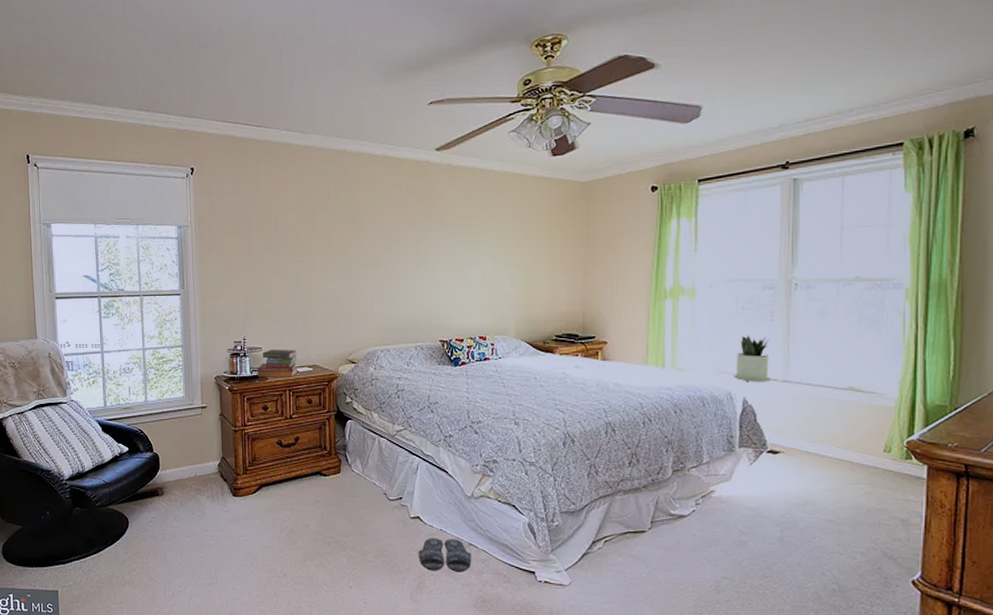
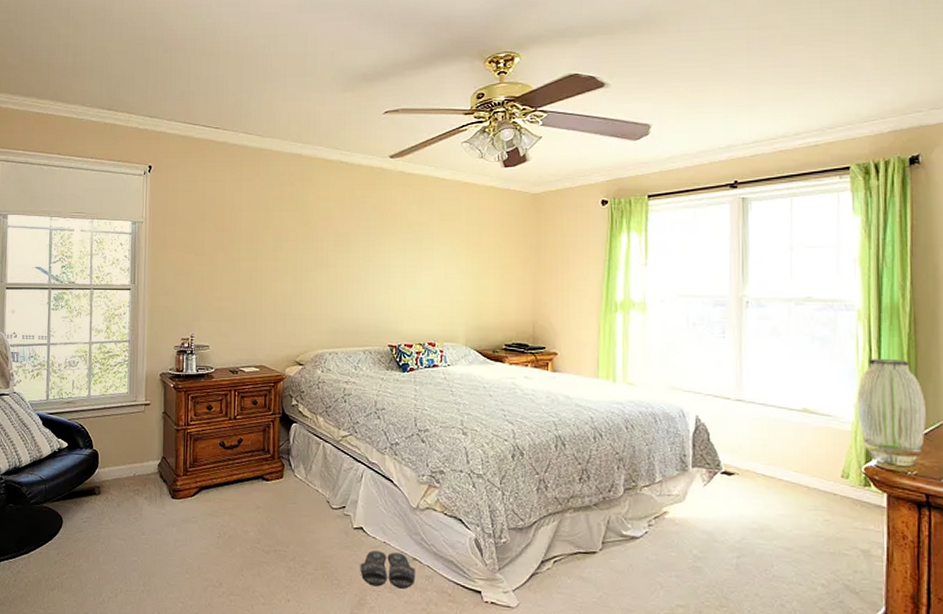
books: present [257,349,297,377] -> none [203,347,244,377]
planter: present [732,335,772,382] -> none [684,351,724,401]
vase: none [901,336,969,439] -> present [857,359,926,466]

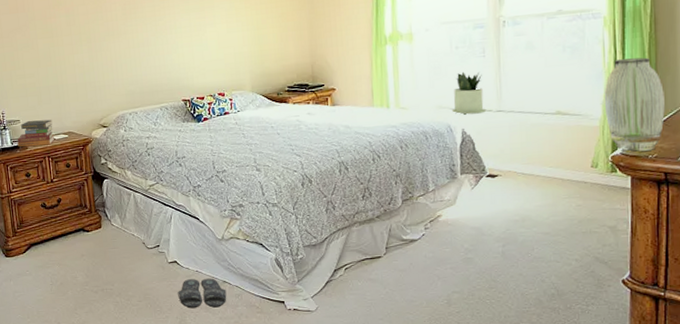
books: none [203,347,244,377] -> present [17,119,54,148]
planter: none [684,351,724,401] -> present [451,71,487,115]

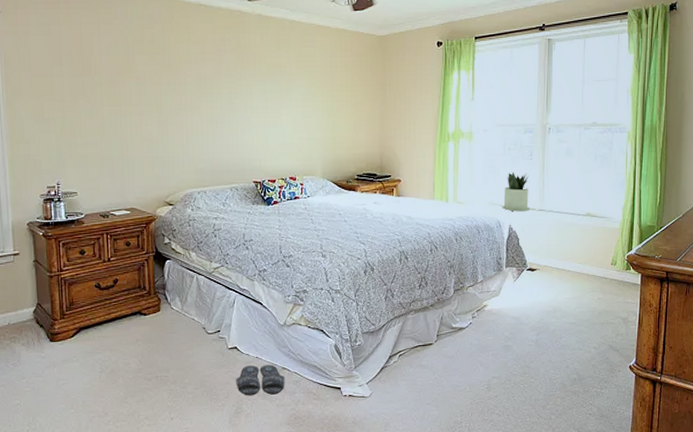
books: present [17,119,54,148] -> none [72,193,115,222]
vase: present [604,57,665,152] -> none [624,170,670,252]

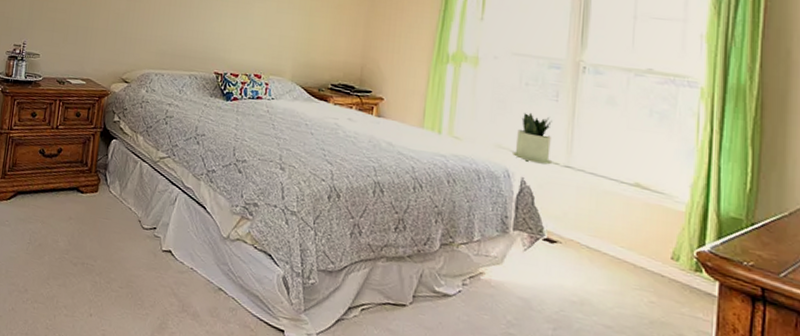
slippers: present [236,364,285,396] -> none [164,275,220,318]

